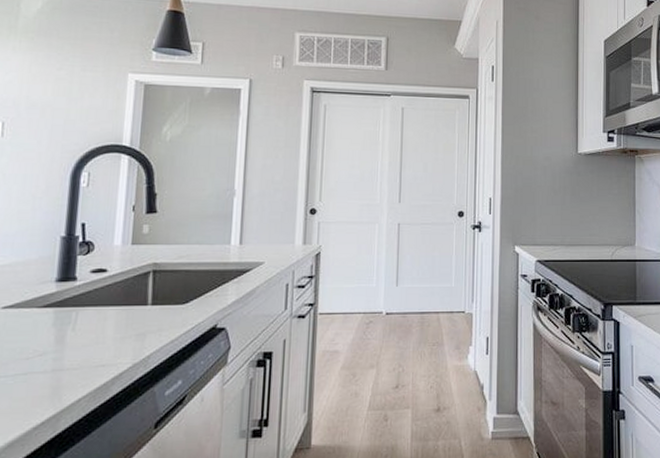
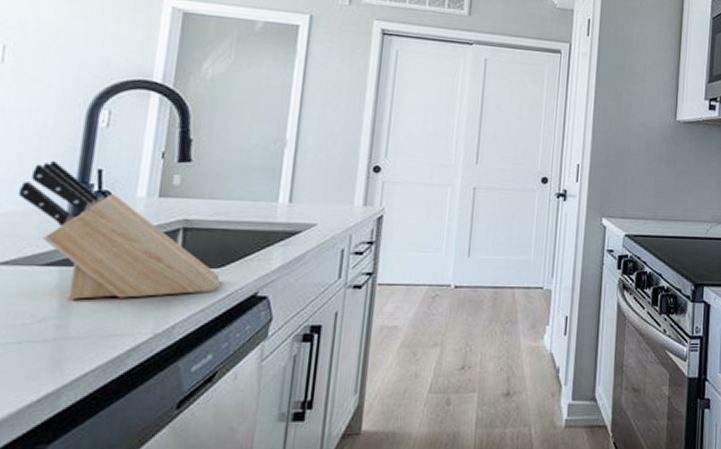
knife block: none [18,217,185,336] -> present [17,160,220,299]

